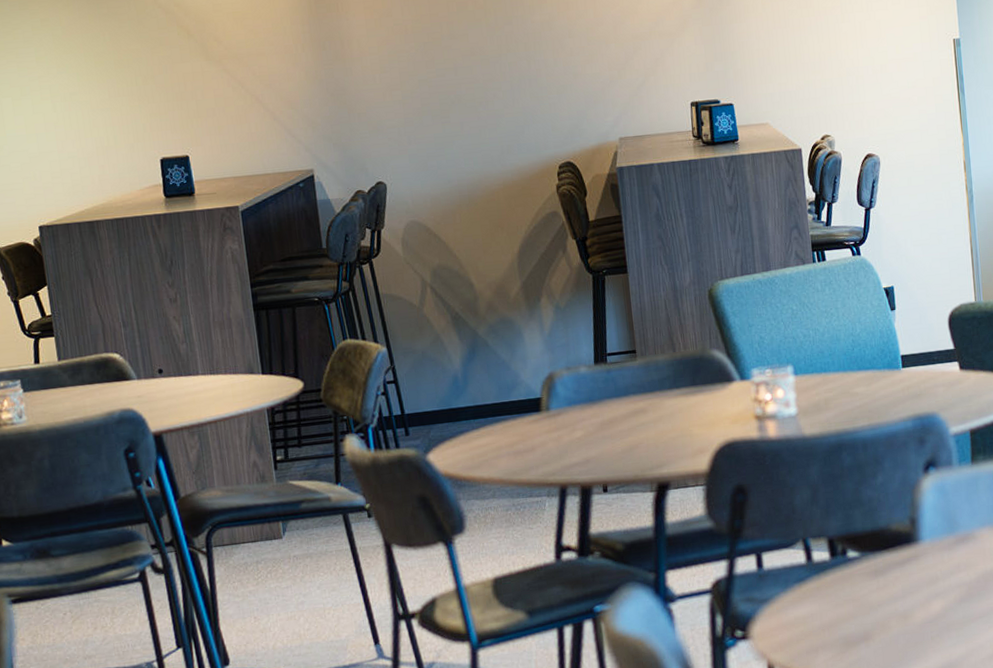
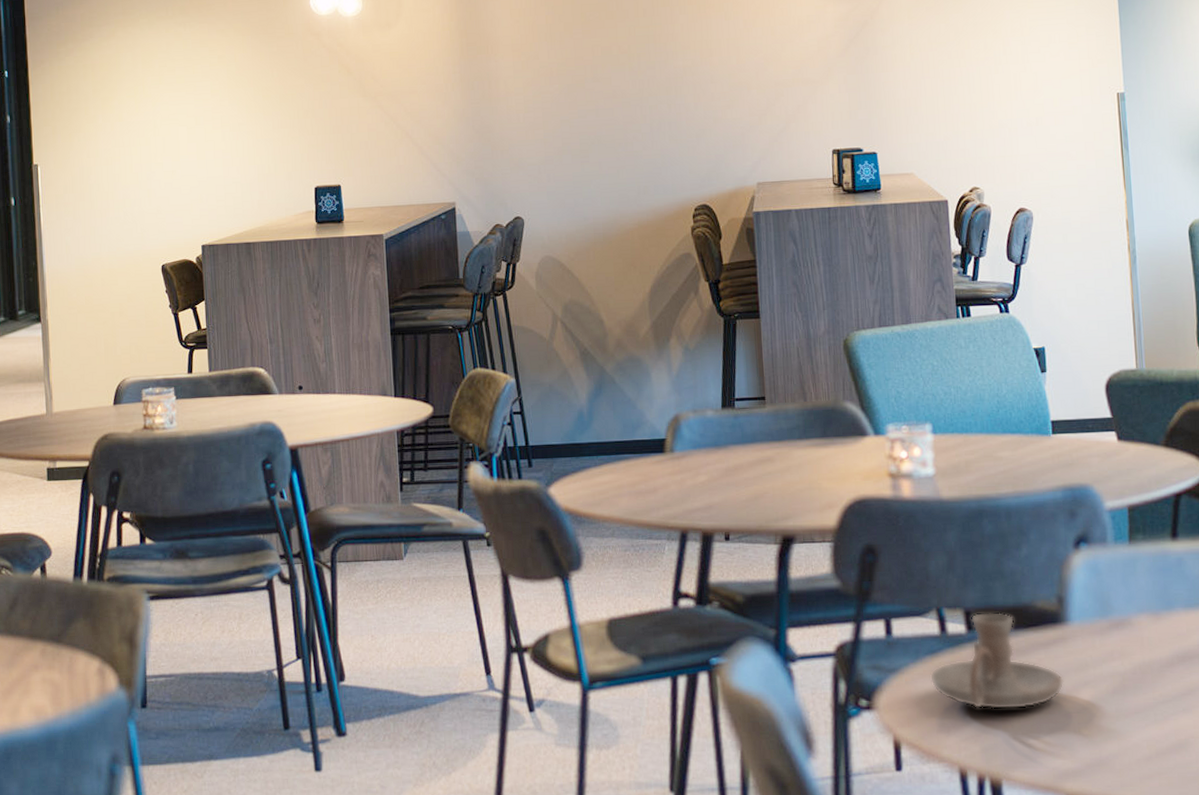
candle holder: none [798,537,918,629] -> present [929,611,1064,710]

